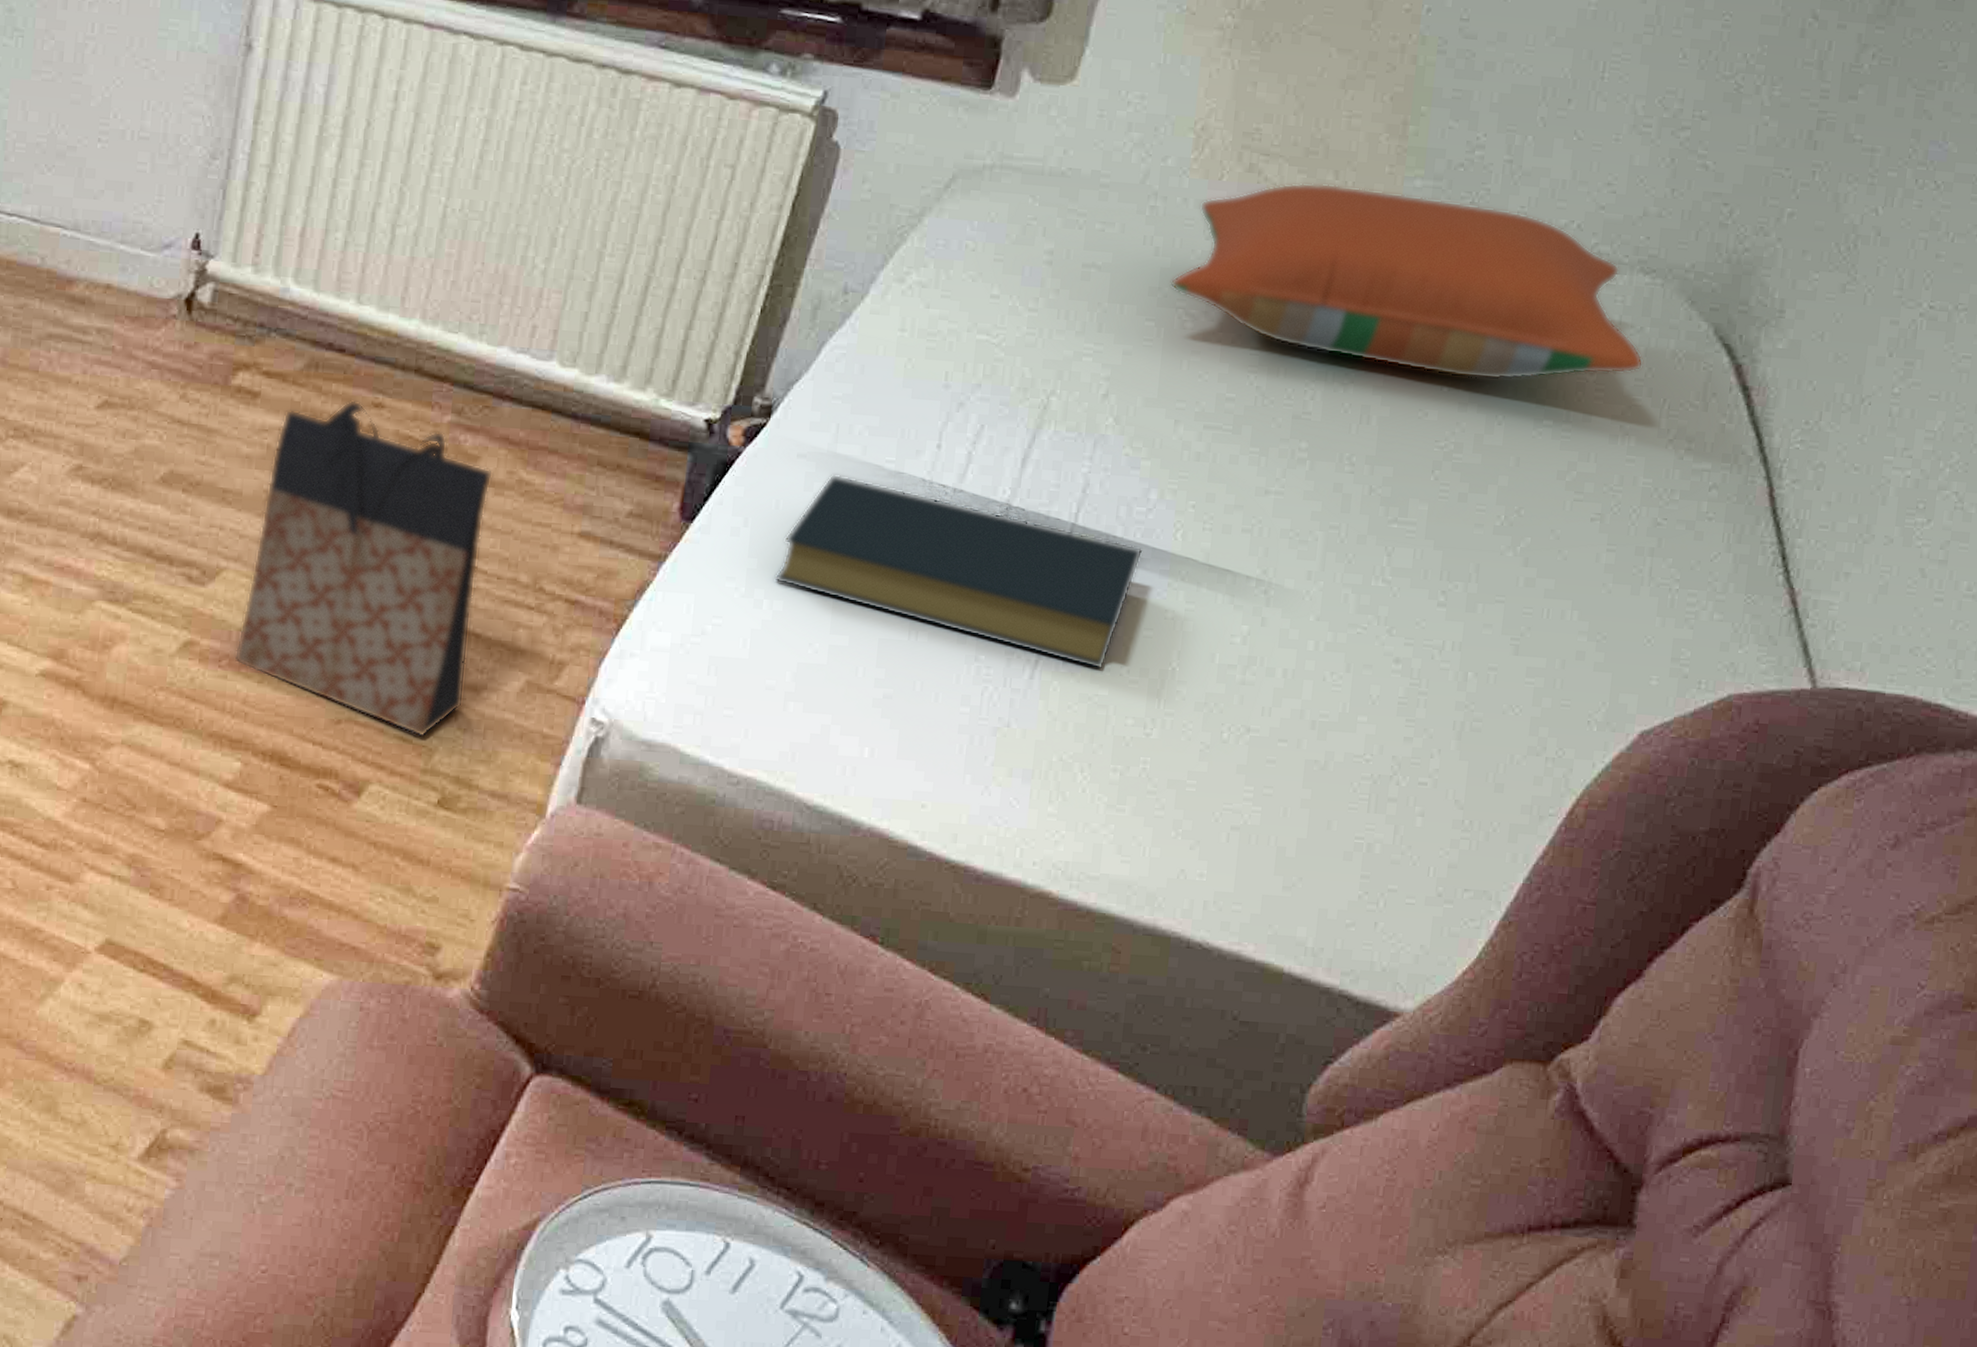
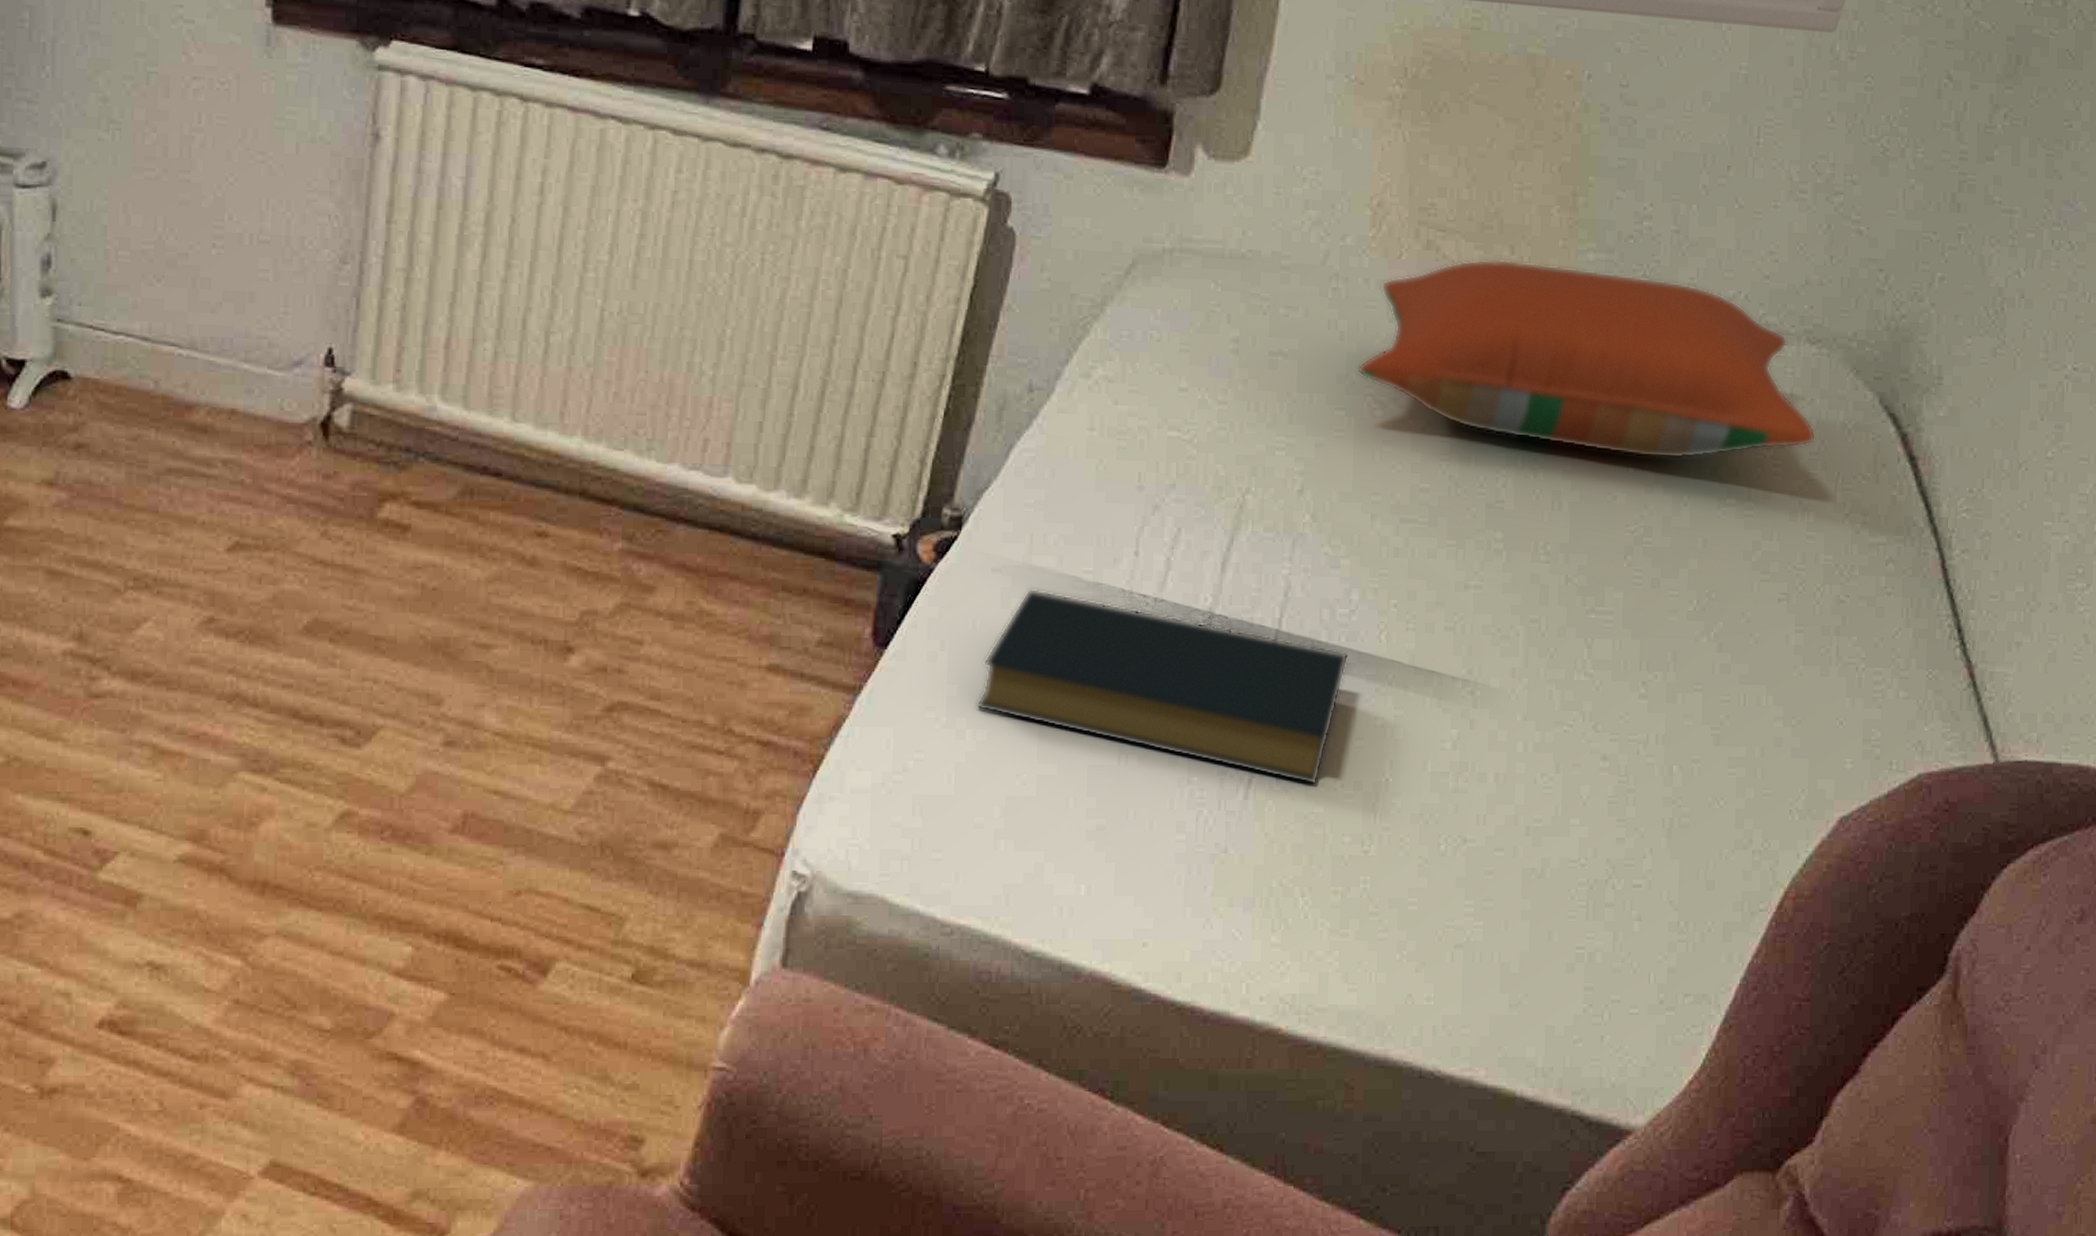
bag: present [234,400,494,737] -> none [398,530,671,904]

